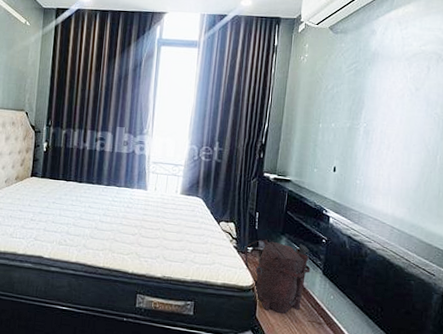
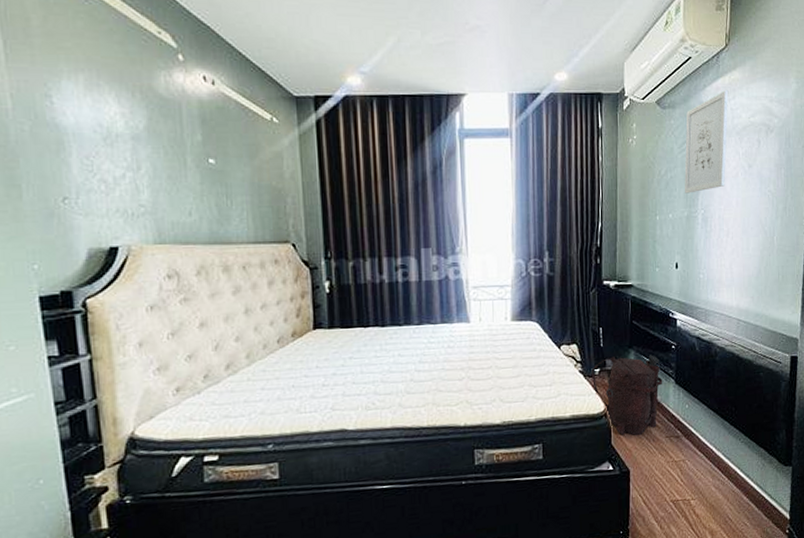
wall art: none [349,21,401,108] -> present [684,90,729,194]

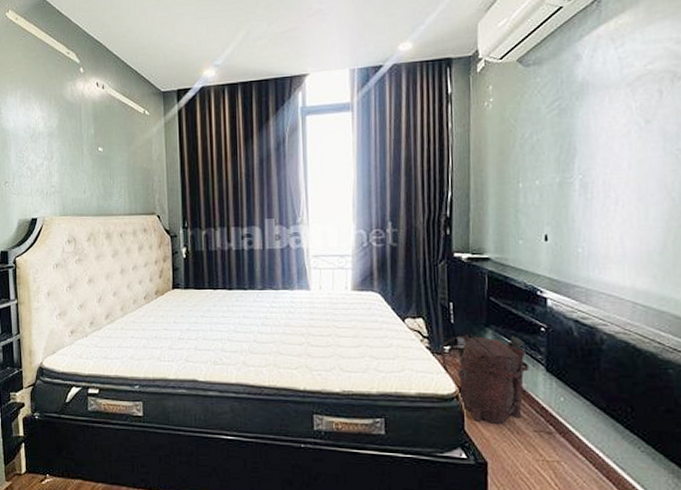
wall art: present [684,90,729,194] -> none [555,37,615,157]

